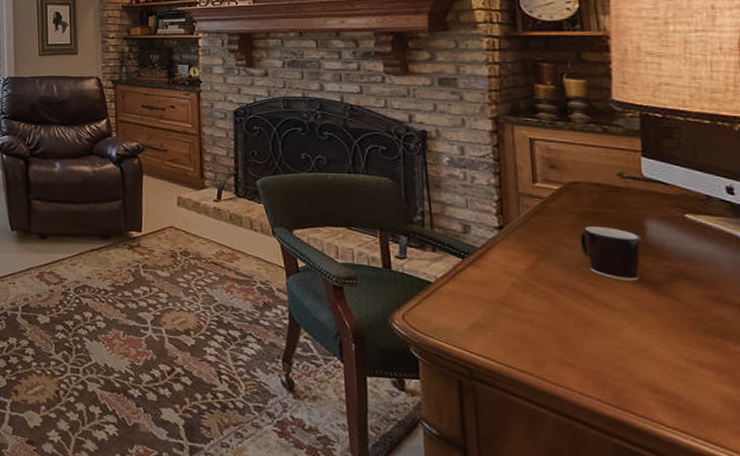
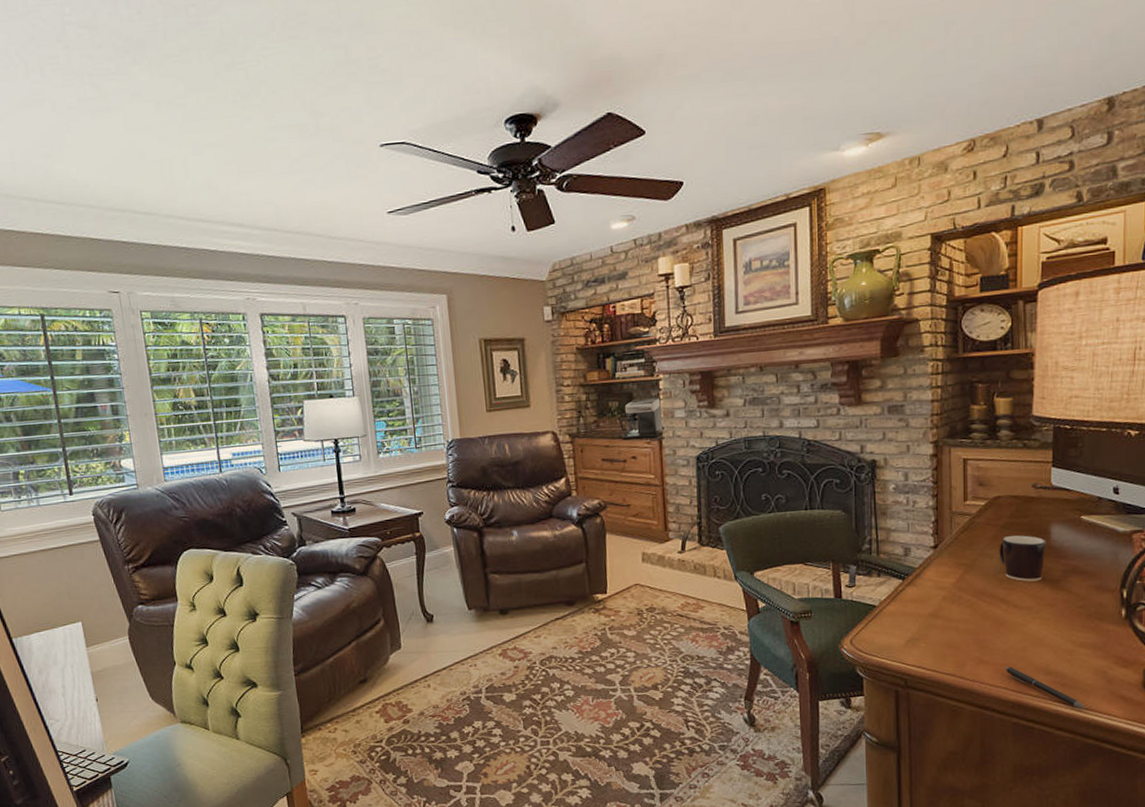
coffee maker: none [160,54,202,91] -> present [620,398,664,440]
pen: none [597,375,714,445] -> present [1005,667,1086,710]

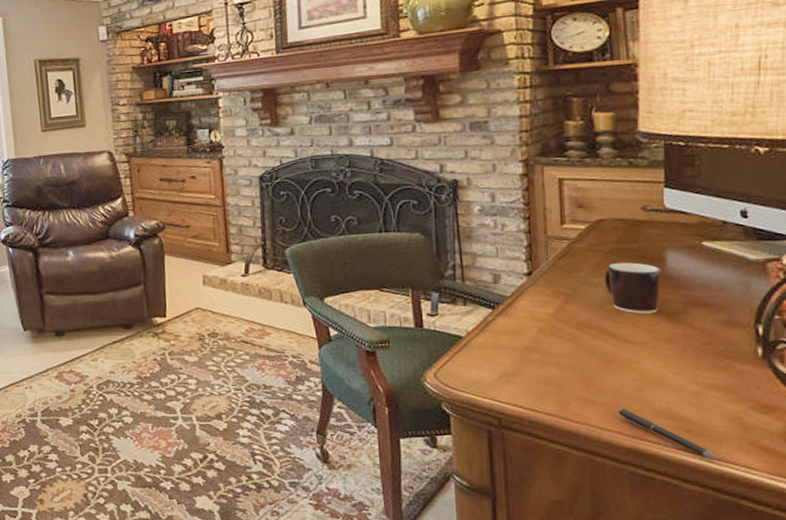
coffee maker: present [620,398,664,440] -> none [178,116,224,159]

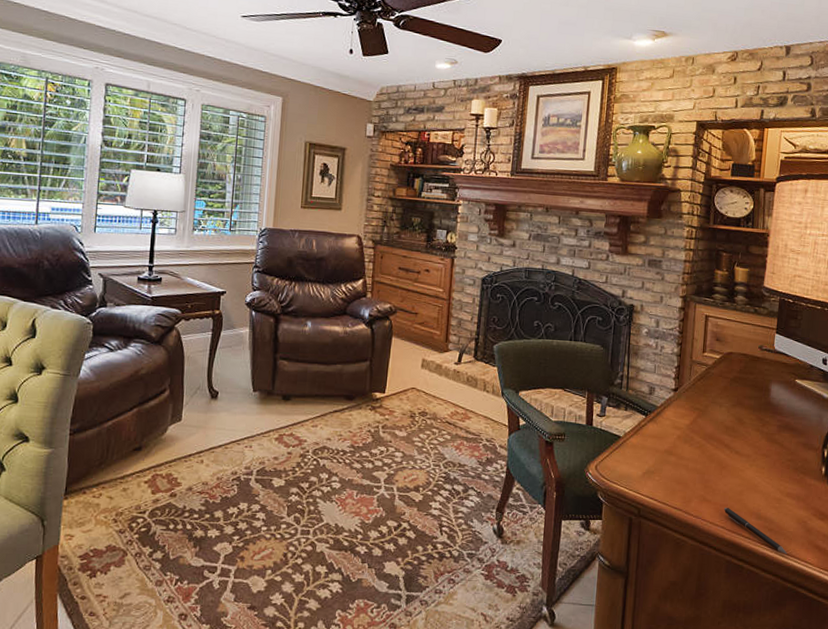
mug: present [604,261,662,315] -> none [727,388,767,432]

